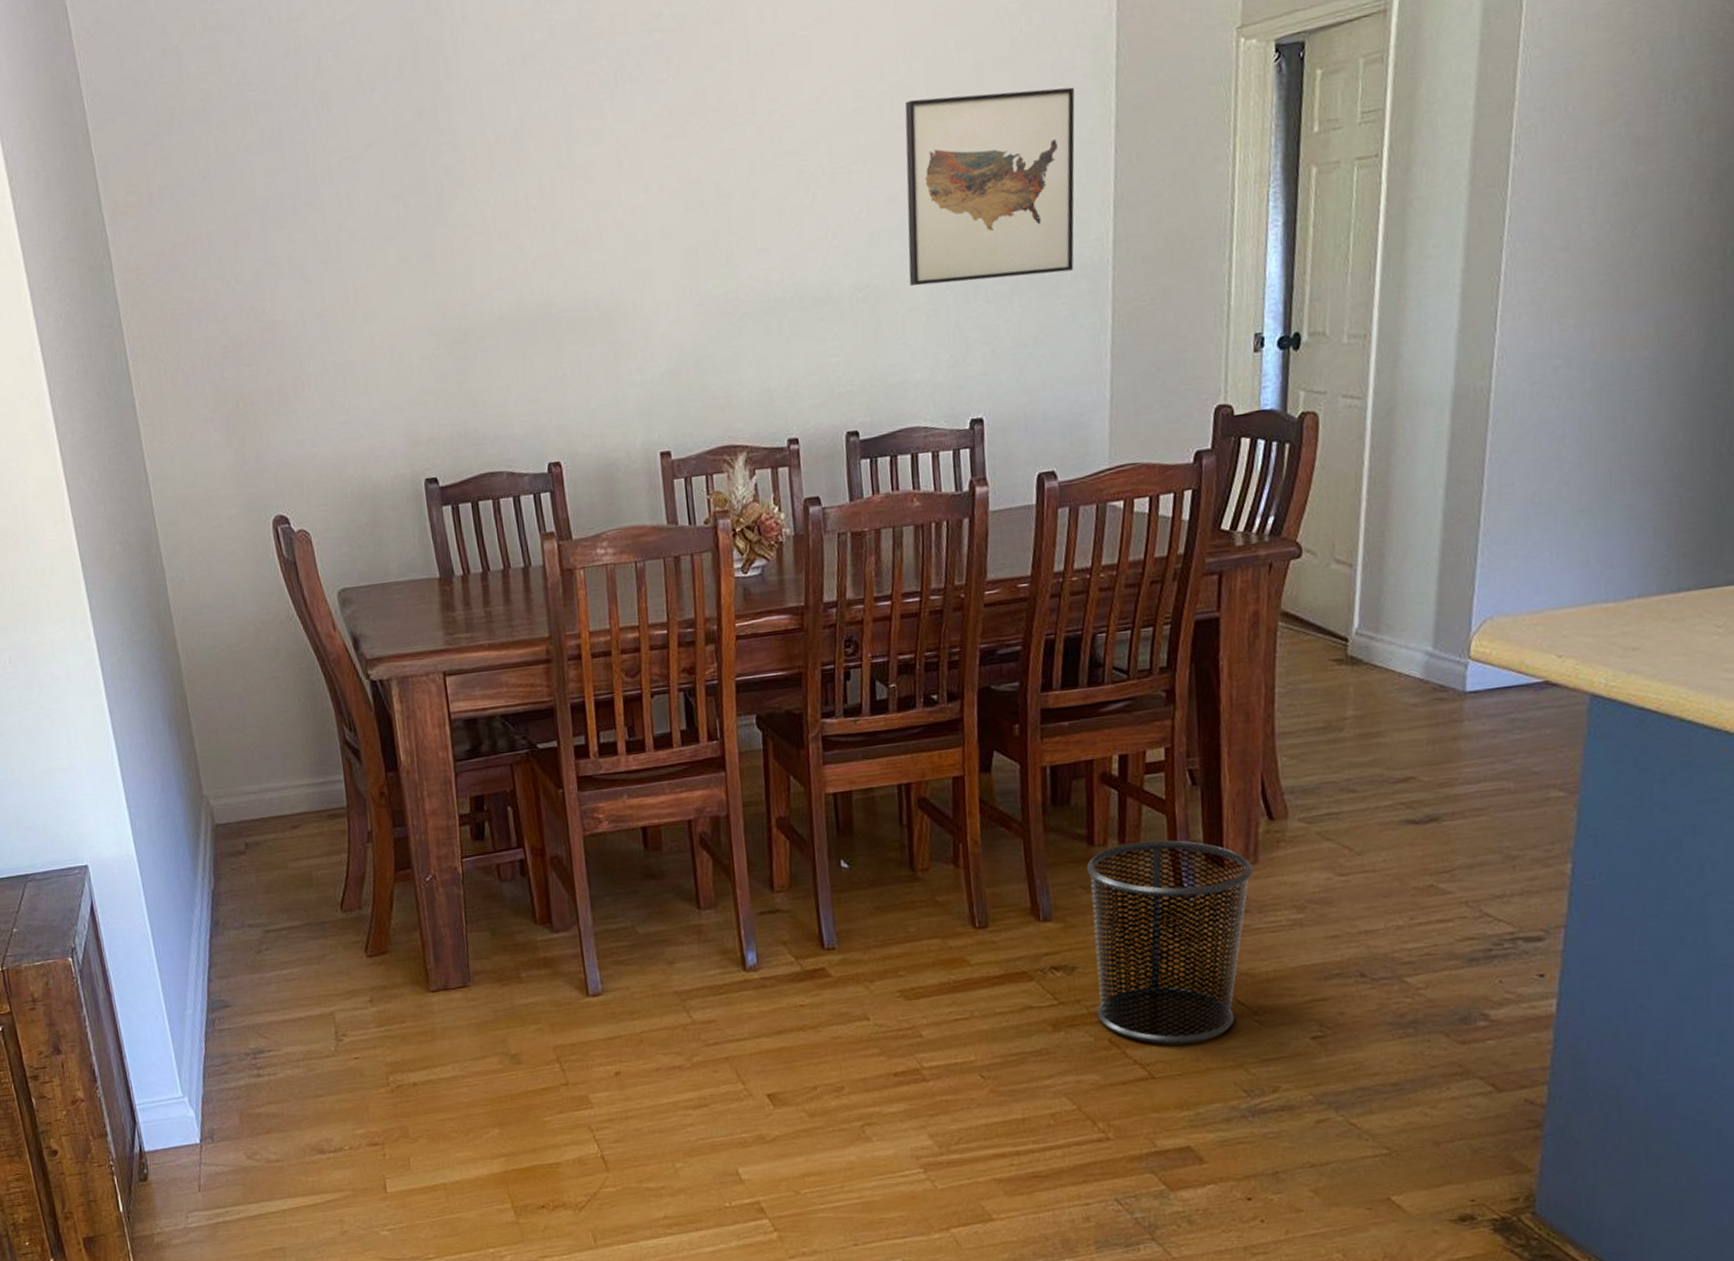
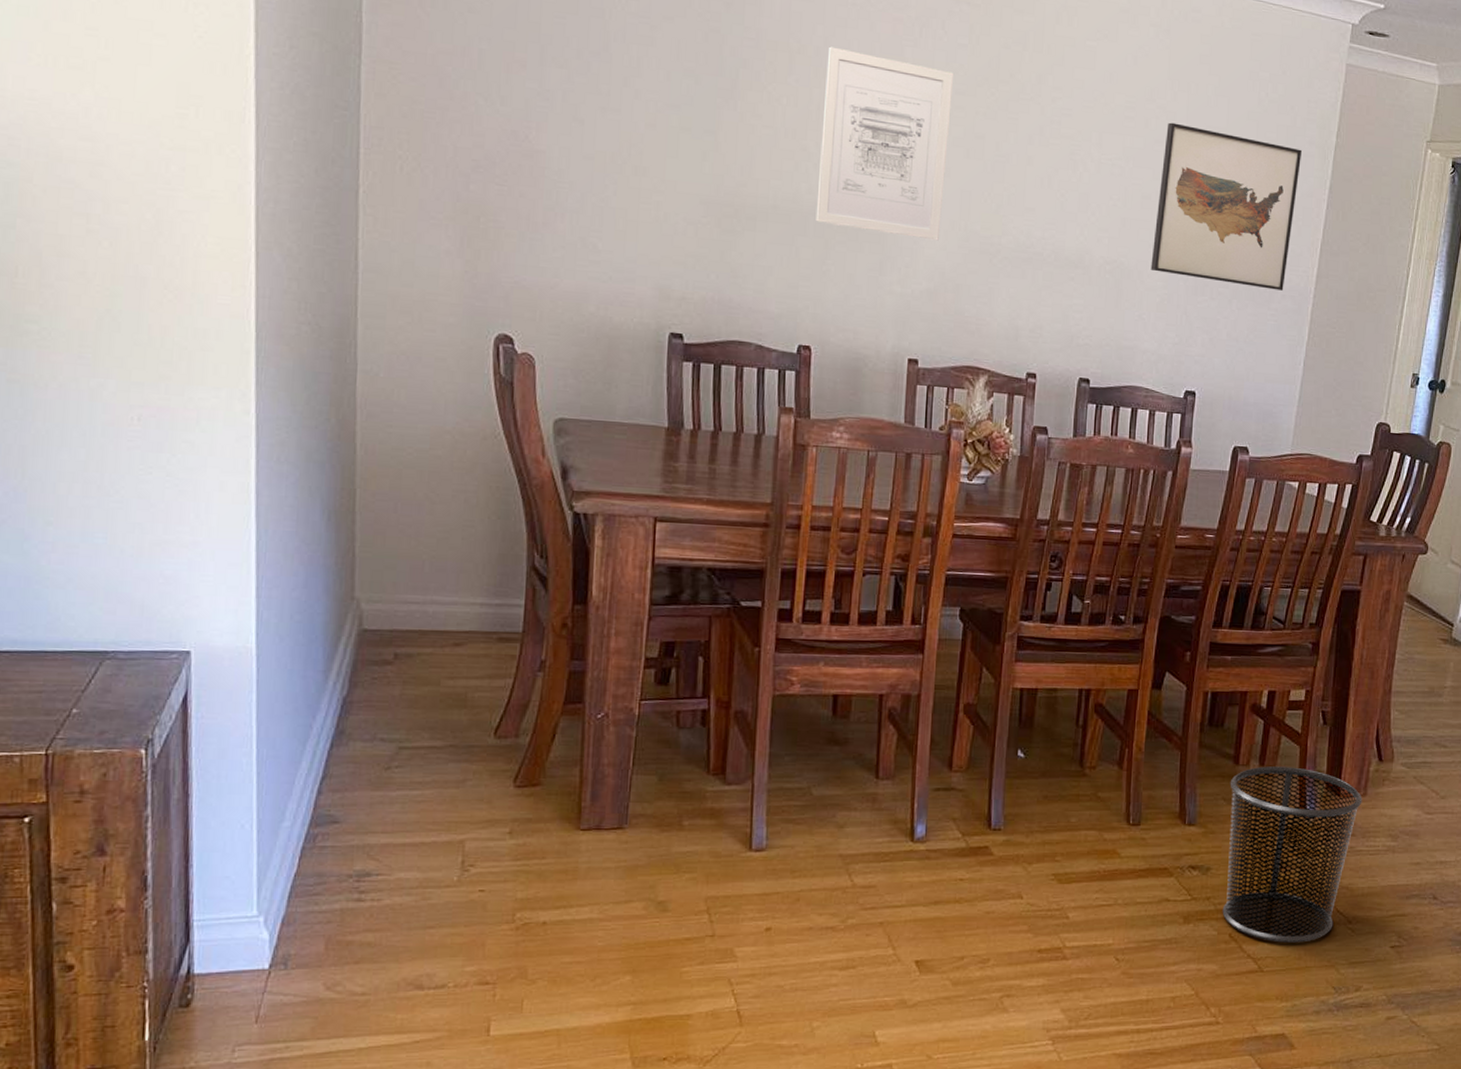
wall art: none [526,116,671,325] -> present [815,46,954,241]

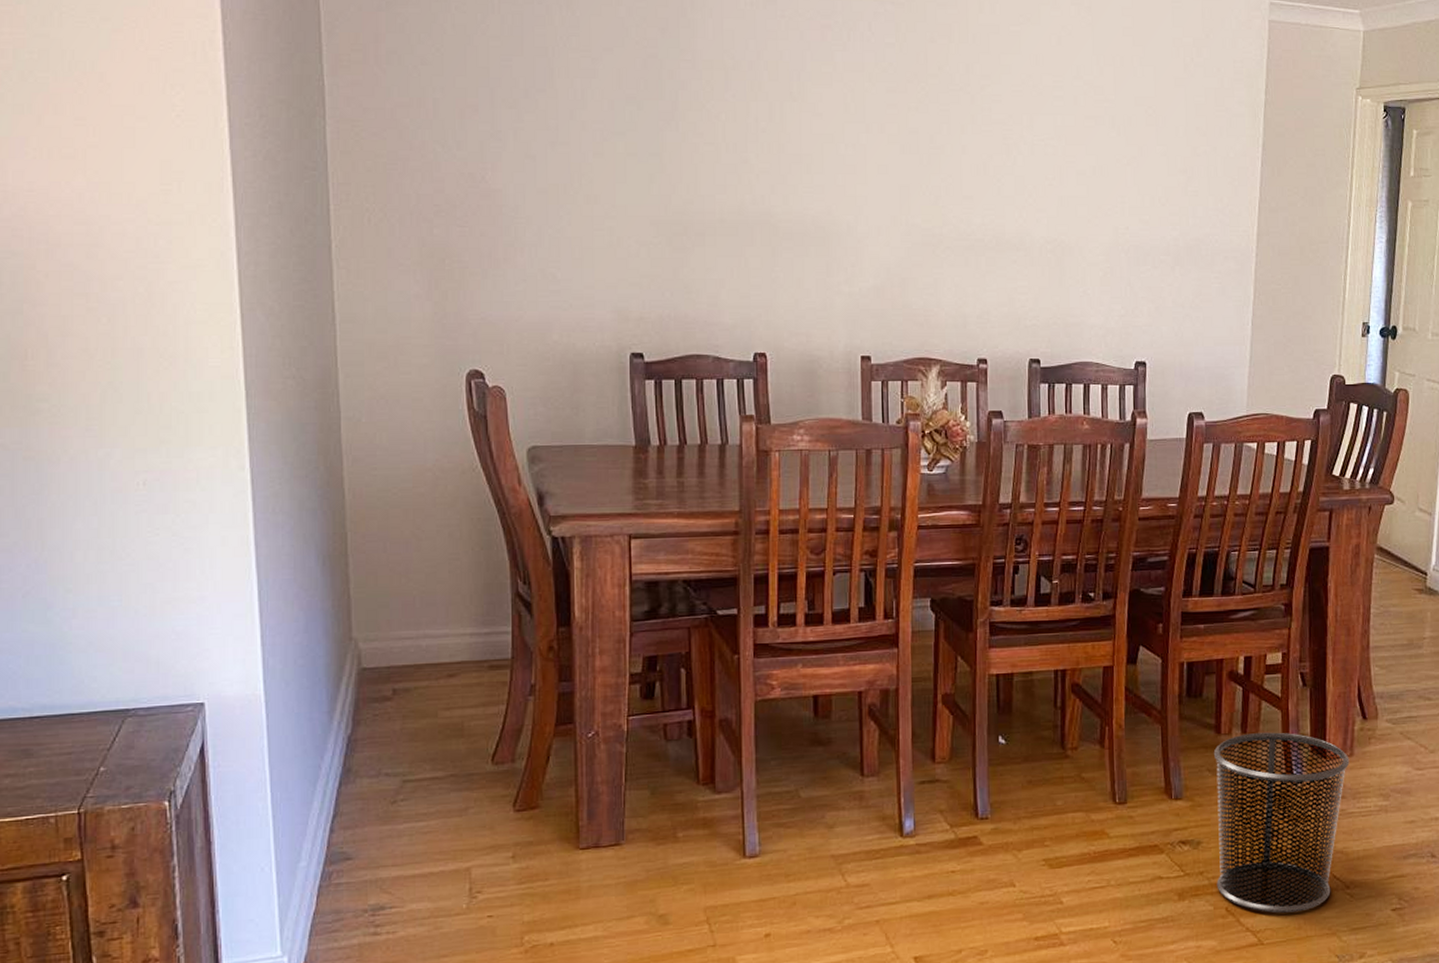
wall art: present [815,46,954,241] -> none [761,59,884,238]
wall art: present [1150,122,1302,291] -> none [1091,97,1232,252]

